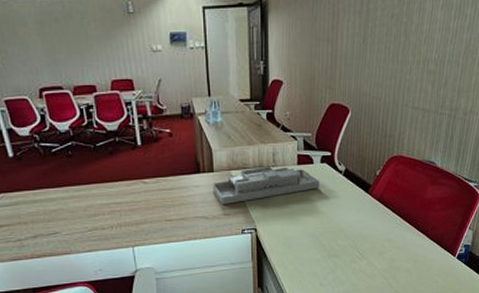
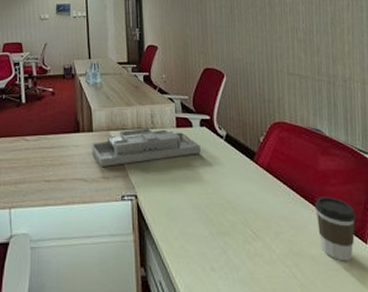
coffee cup: none [416,220,451,272] -> present [314,196,357,262]

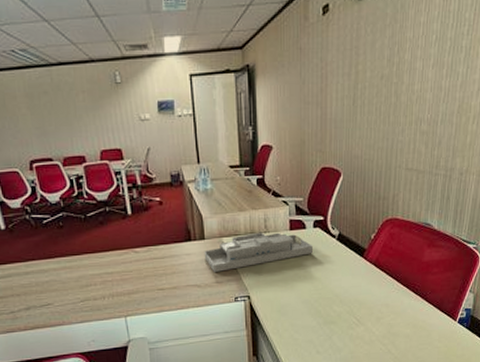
coffee cup: present [314,196,357,262] -> none [414,284,451,337]

